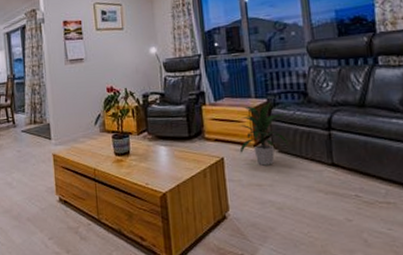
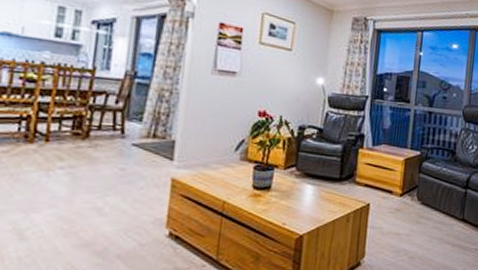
indoor plant: present [239,101,290,166] -> none [386,155,435,216]

